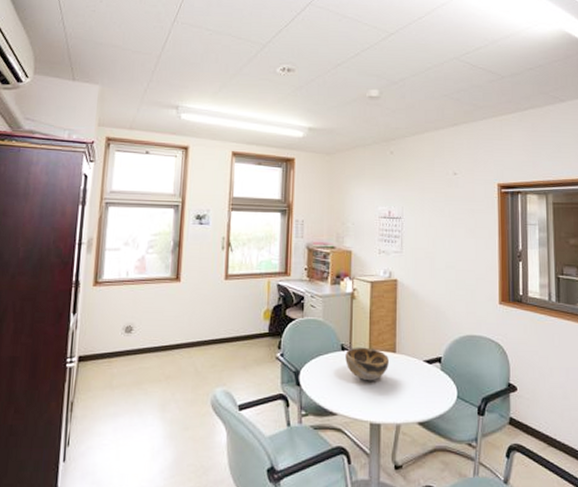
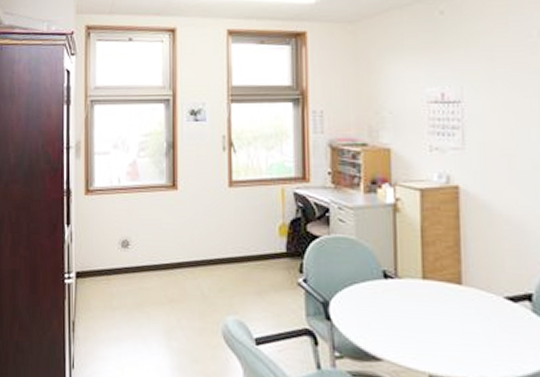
decorative bowl: present [345,347,389,381] -> none [389,274,452,321]

